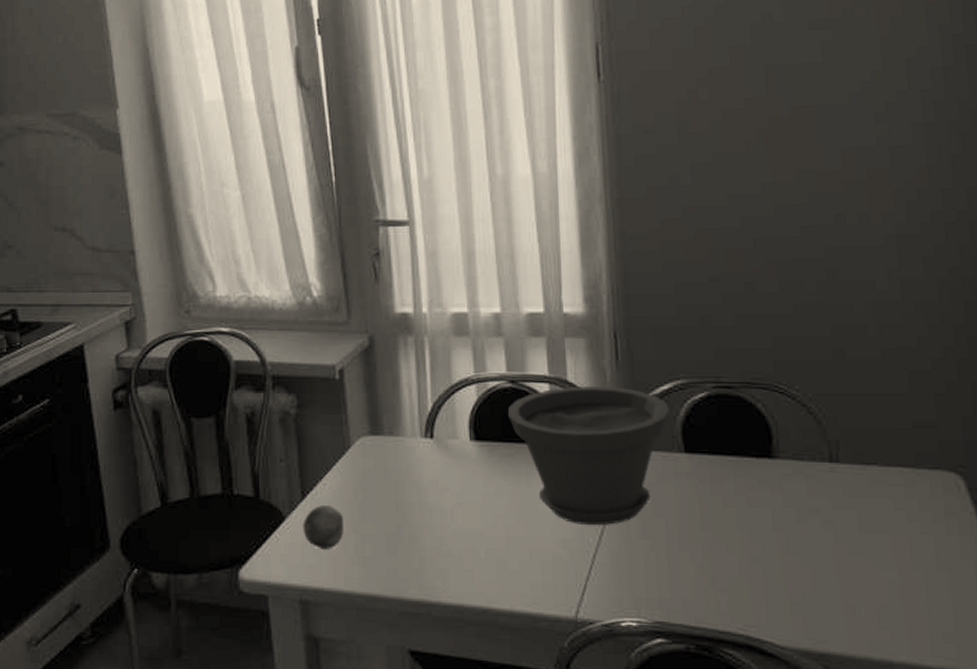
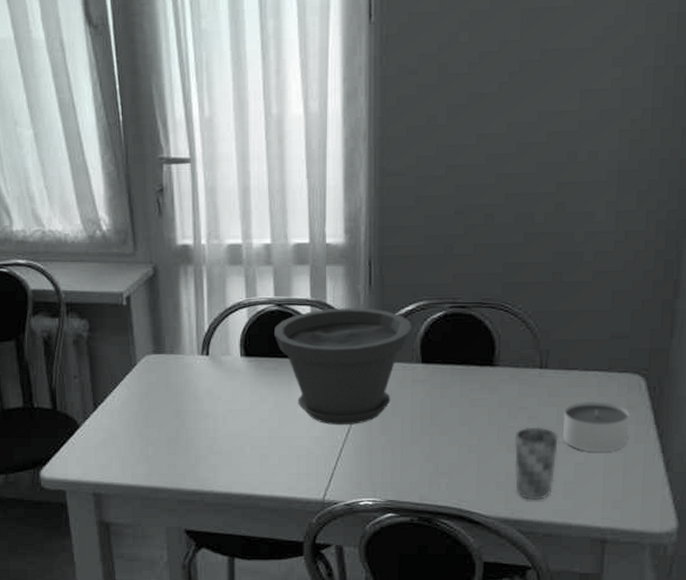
fruit: present [303,504,343,550] -> none [95,414,130,452]
cup: none [807,534,864,628] -> present [514,427,558,500]
candle: none [865,503,952,569] -> present [563,400,630,452]

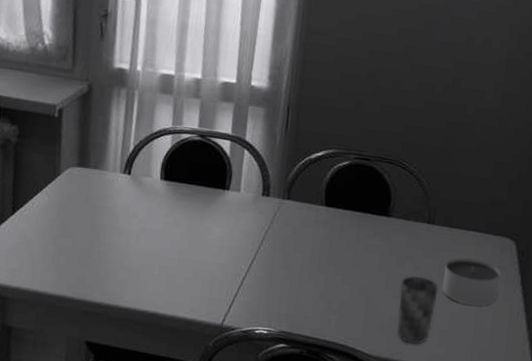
plant pot: present [274,308,411,426] -> none [194,145,320,256]

